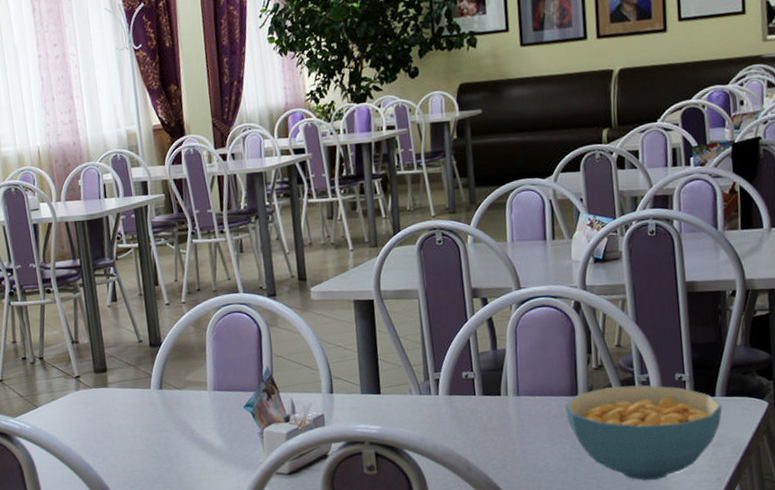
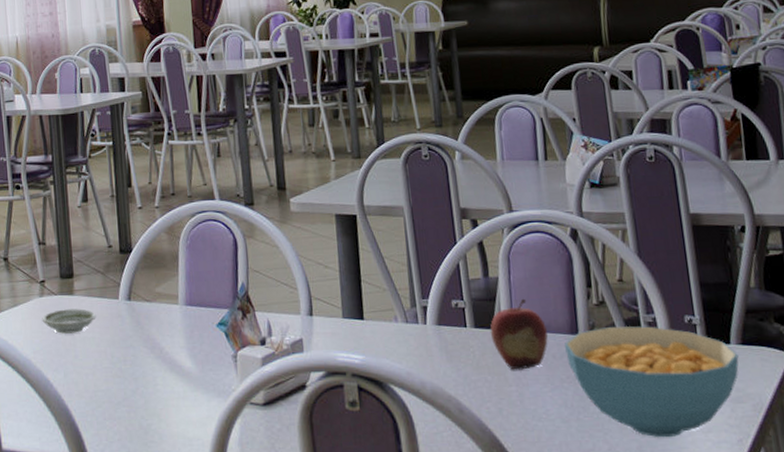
saucer: none [79,399,130,423] -> present [42,308,96,335]
fruit: none [497,366,550,430] -> present [490,298,548,370]

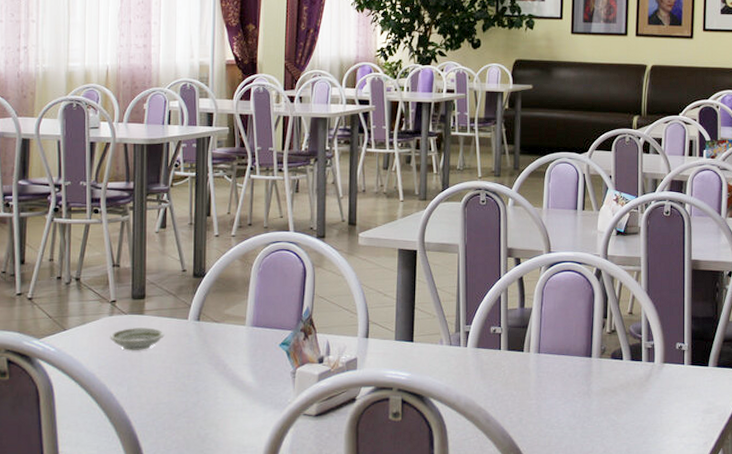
fruit: present [490,298,548,370] -> none [520,326,568,386]
cereal bowl: present [565,325,739,438] -> none [580,350,713,442]

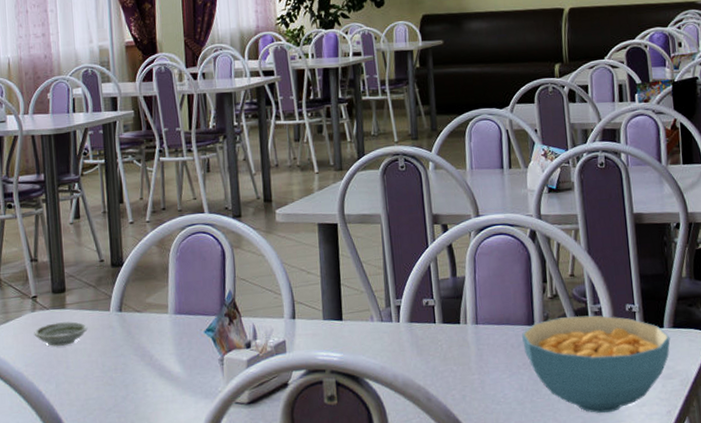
cereal bowl: none [580,350,713,442] -> present [522,315,670,413]

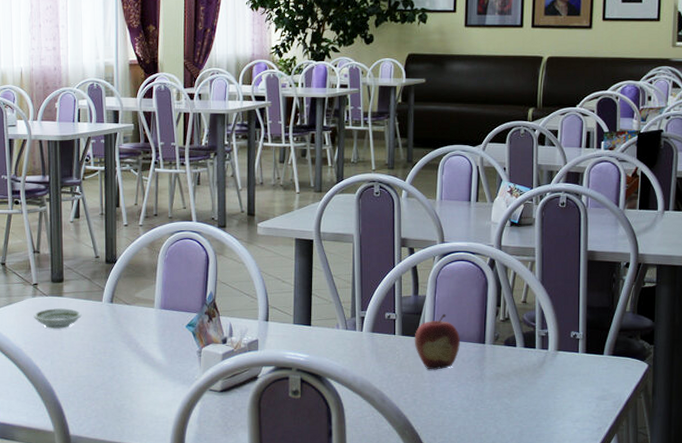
fruit: none [456,295,508,360] -> present [414,313,461,370]
cereal bowl: present [522,315,670,413] -> none [473,338,608,425]

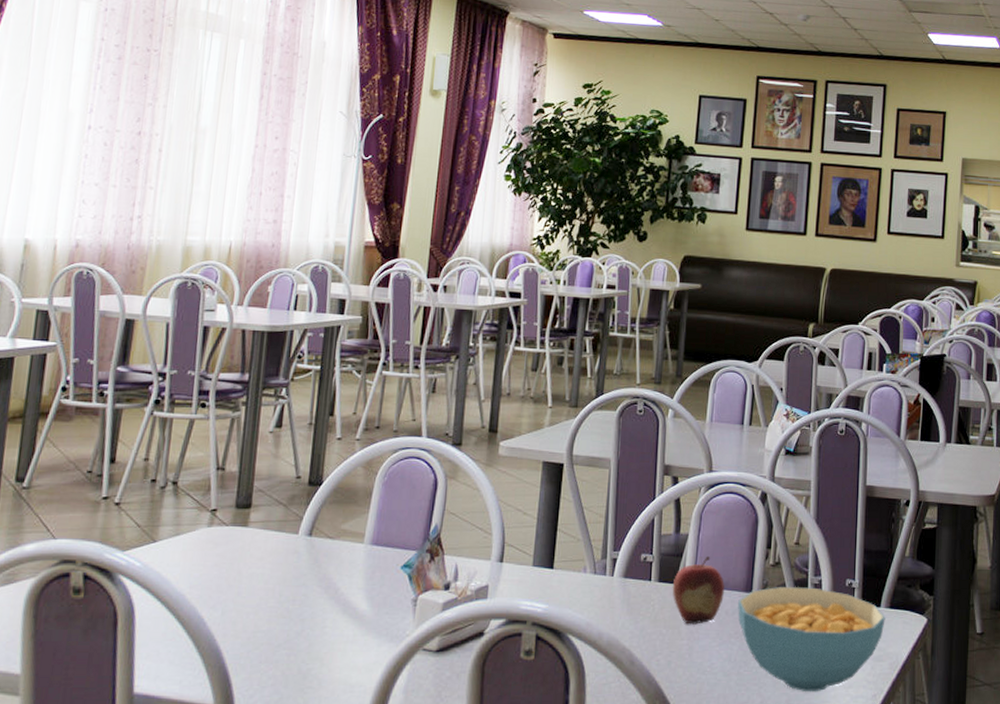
saucer: present [33,308,82,330] -> none [206,542,270,570]
cereal bowl: none [473,338,608,425] -> present [738,586,885,692]

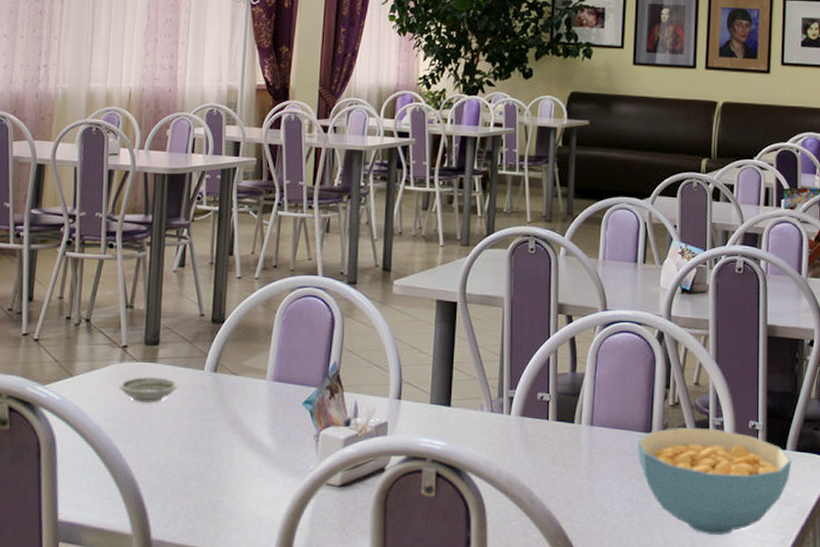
saucer: none [206,542,270,570] -> present [119,377,178,404]
fruit: present [672,555,726,625] -> none [570,395,624,465]

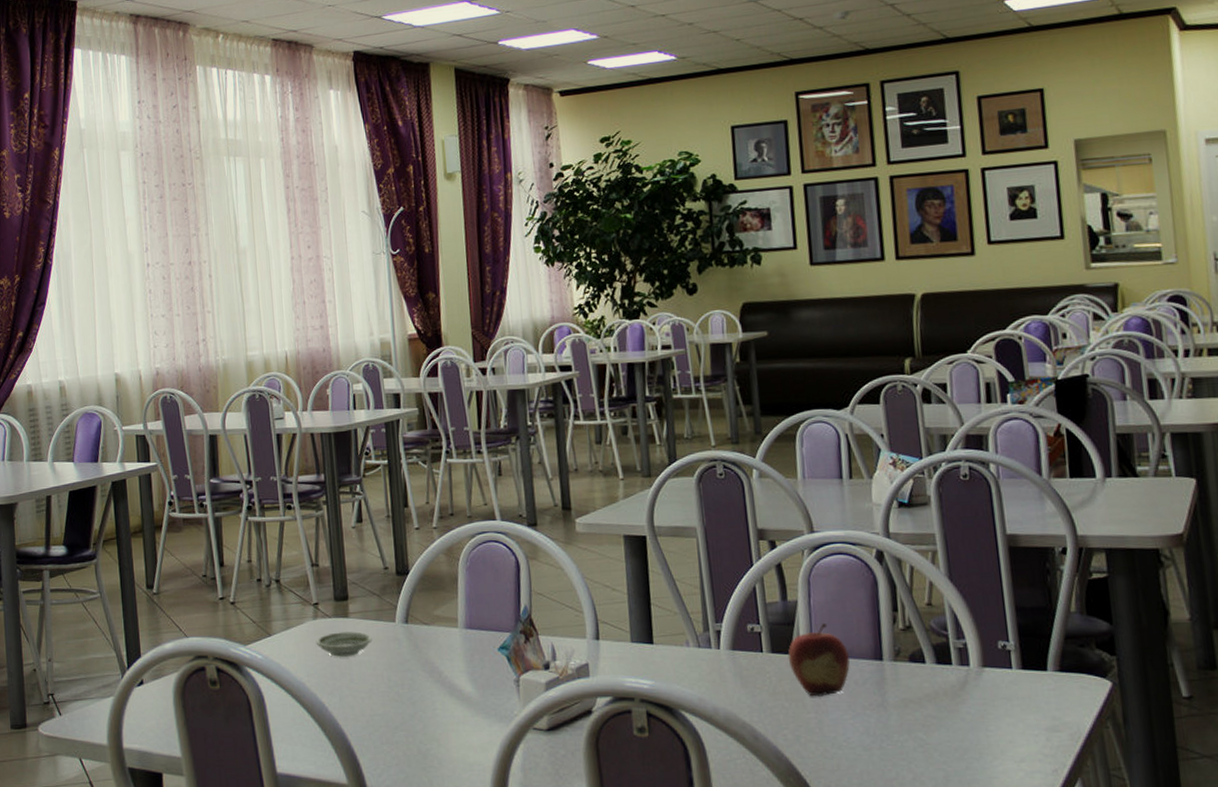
fruit: none [570,395,624,465] -> present [787,622,850,697]
cereal bowl: present [638,427,792,536] -> none [868,651,1056,767]

